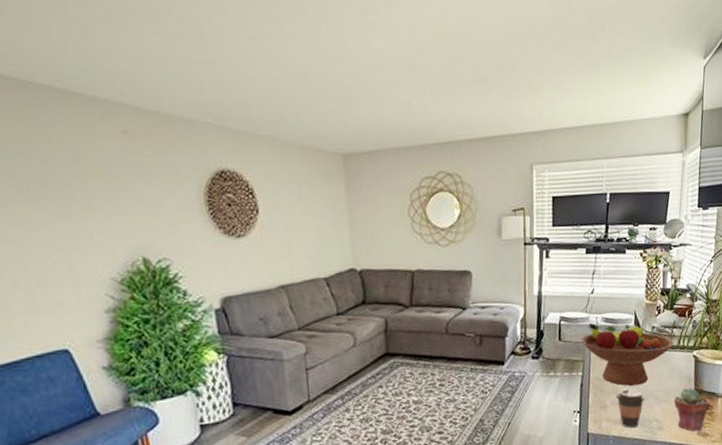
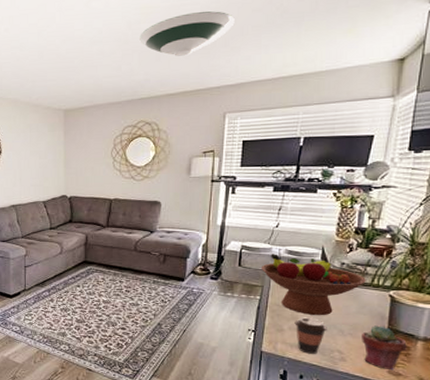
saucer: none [431,41,534,94] -> present [140,11,235,56]

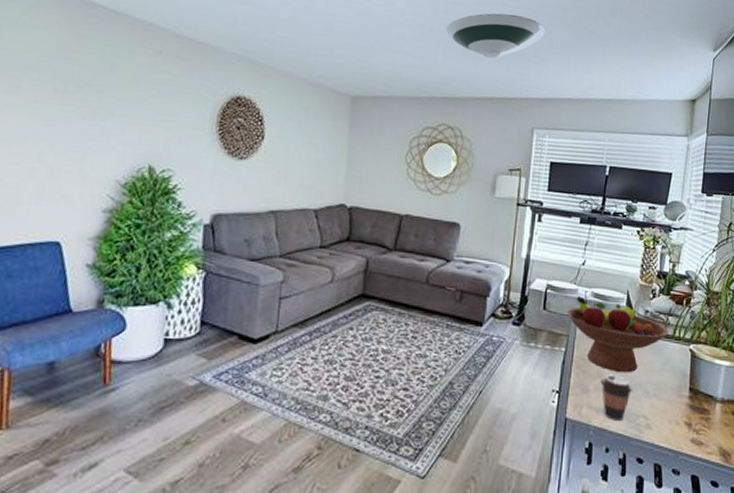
potted succulent: present [362,325,407,371] -> none [666,385,707,439]

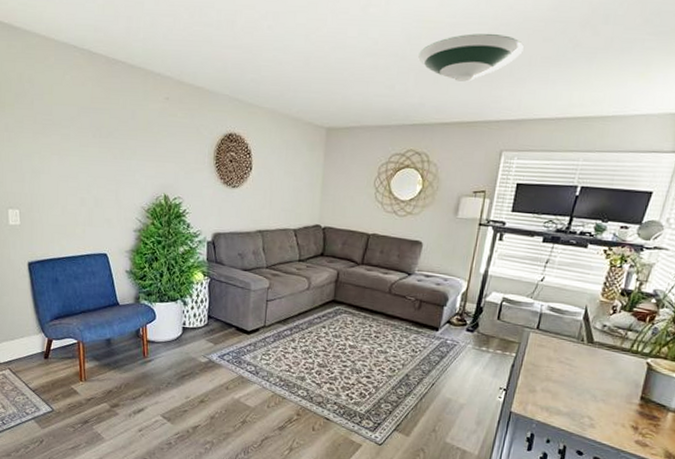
fruit bowl: present [567,296,668,373] -> none [521,309,626,379]
coffee cup: present [600,374,633,420] -> none [548,379,581,419]

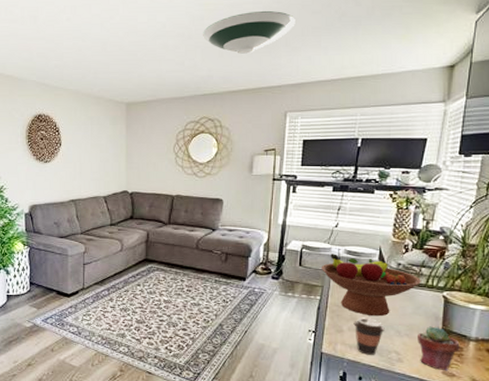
fruit bowl: none [521,309,626,379] -> present [322,254,421,317]
coffee cup: none [548,379,581,419] -> present [353,317,385,355]
potted succulent: none [613,393,658,441] -> present [418,326,460,371]

